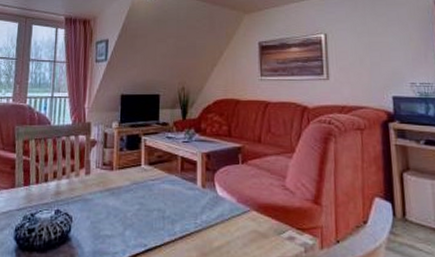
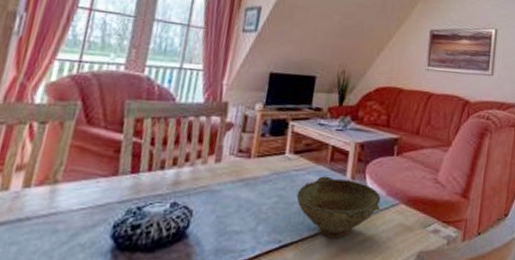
bowl: none [155,185,232,244] -> present [296,176,381,239]

